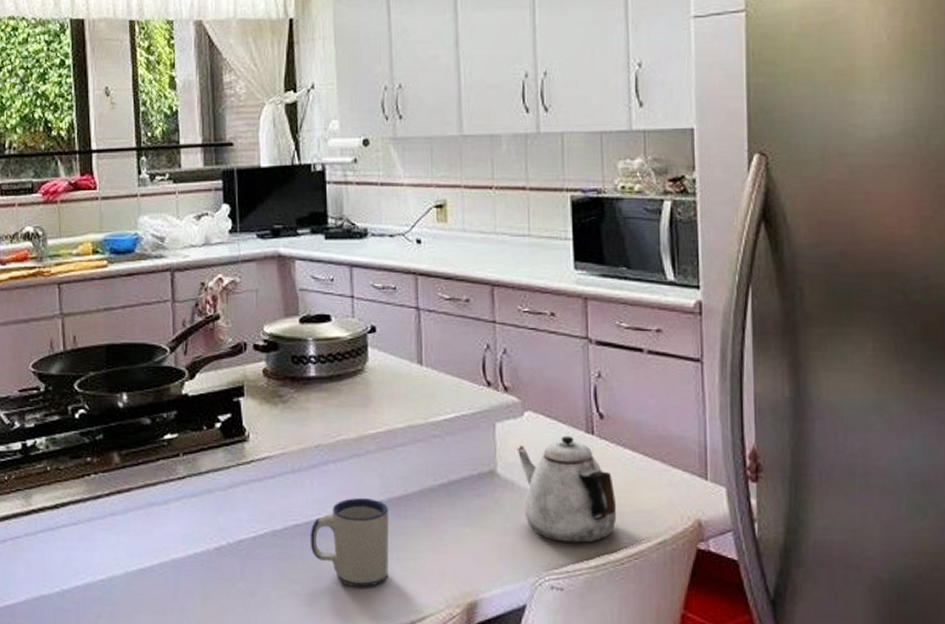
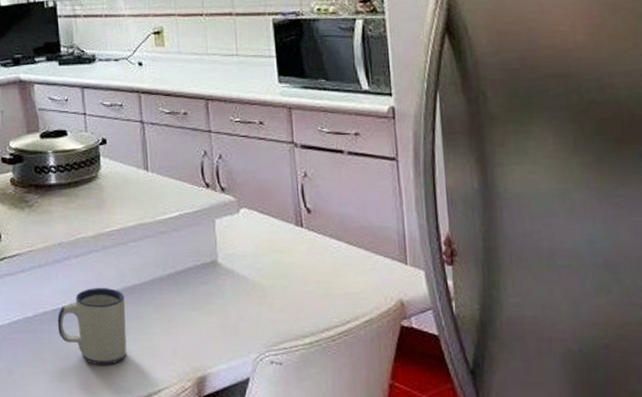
teapot: present [517,435,617,544] -> none [235,229,327,324]

